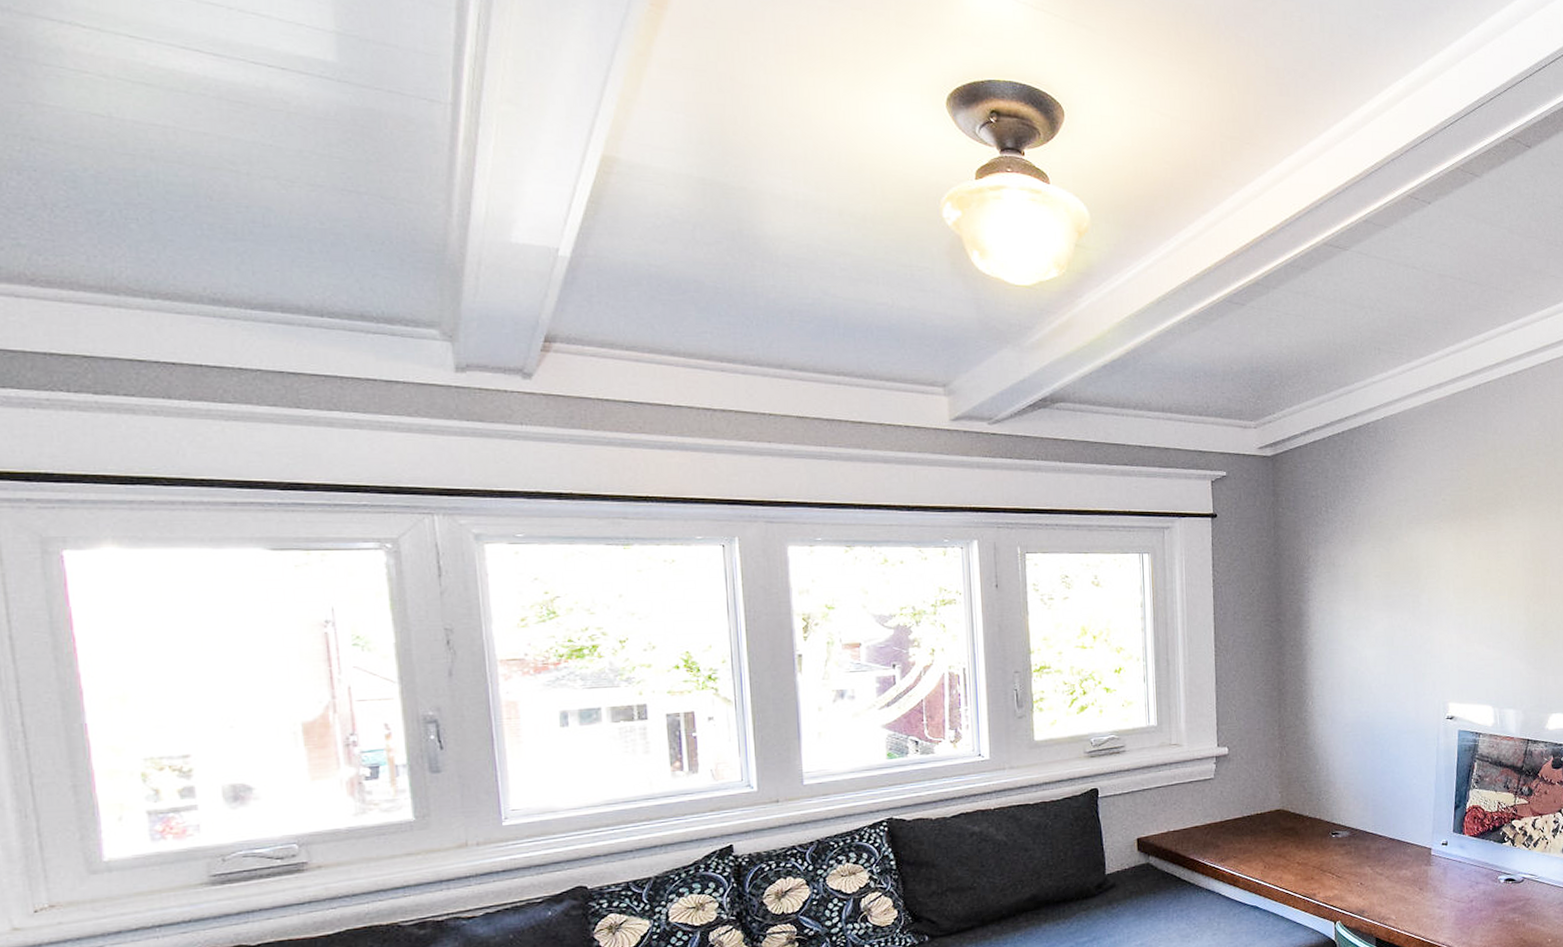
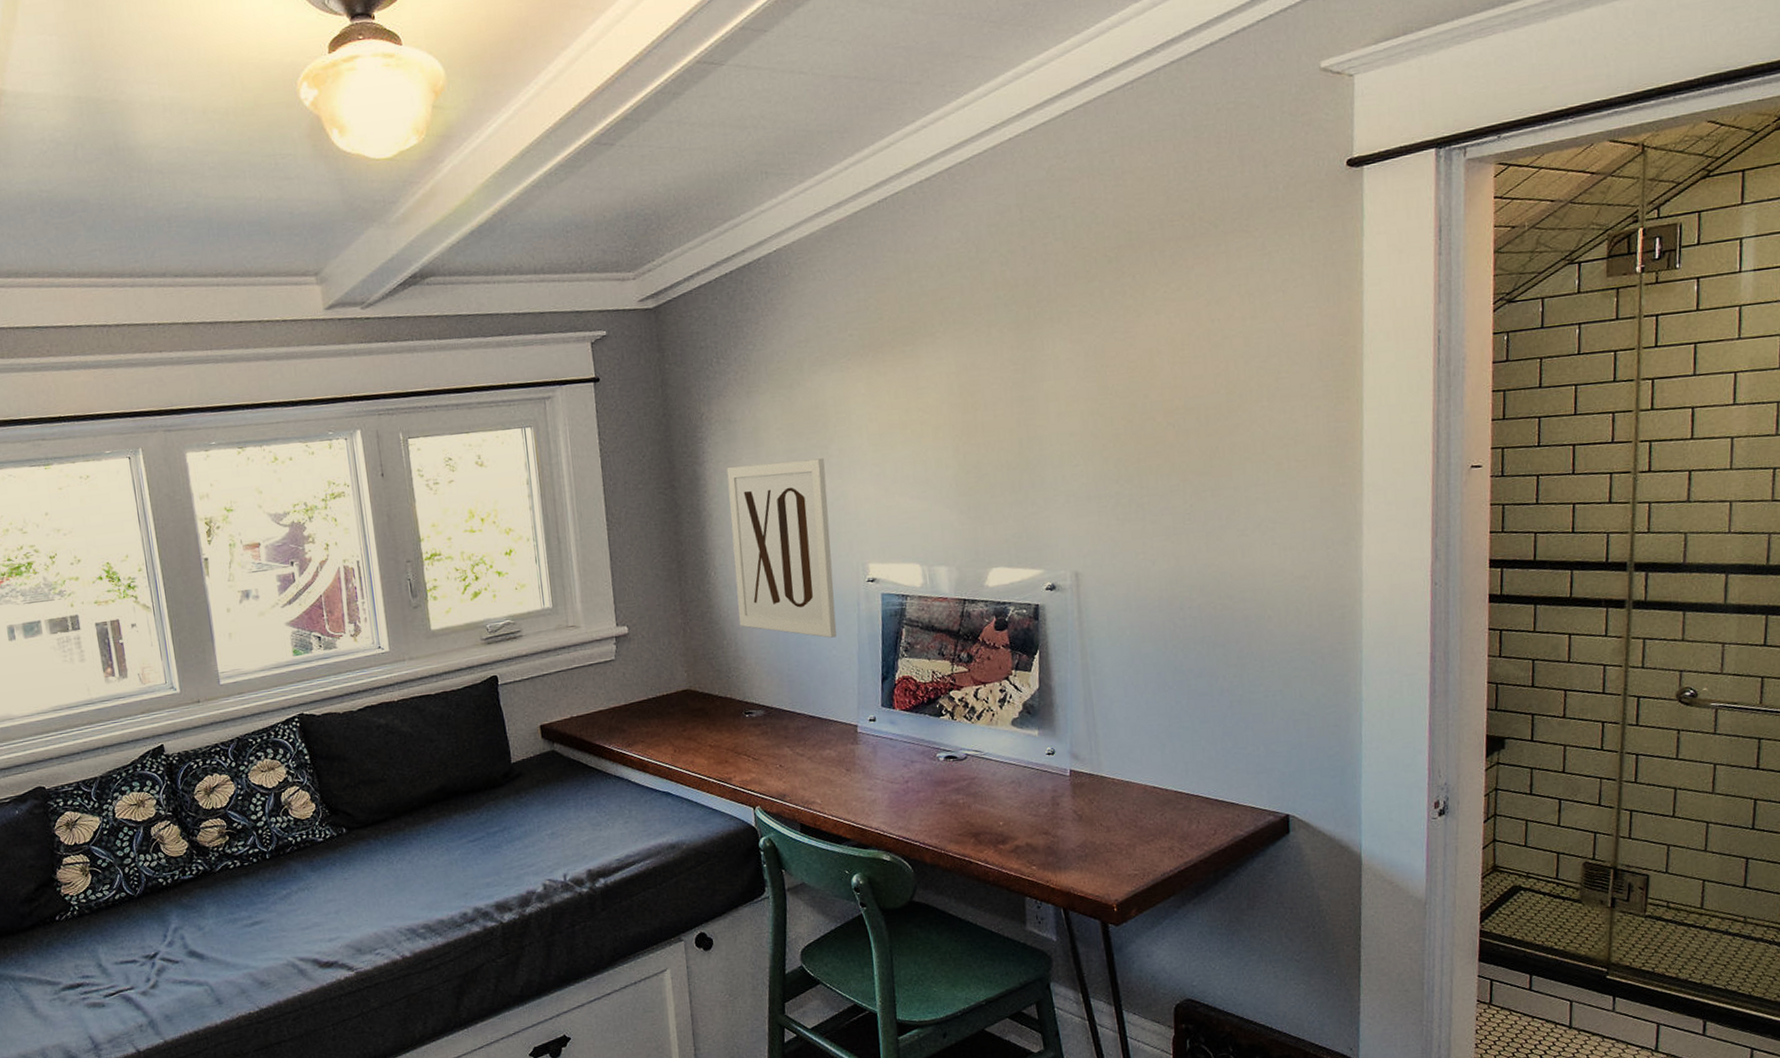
wall art: none [1328,605,1418,768] -> present [726,458,837,638]

